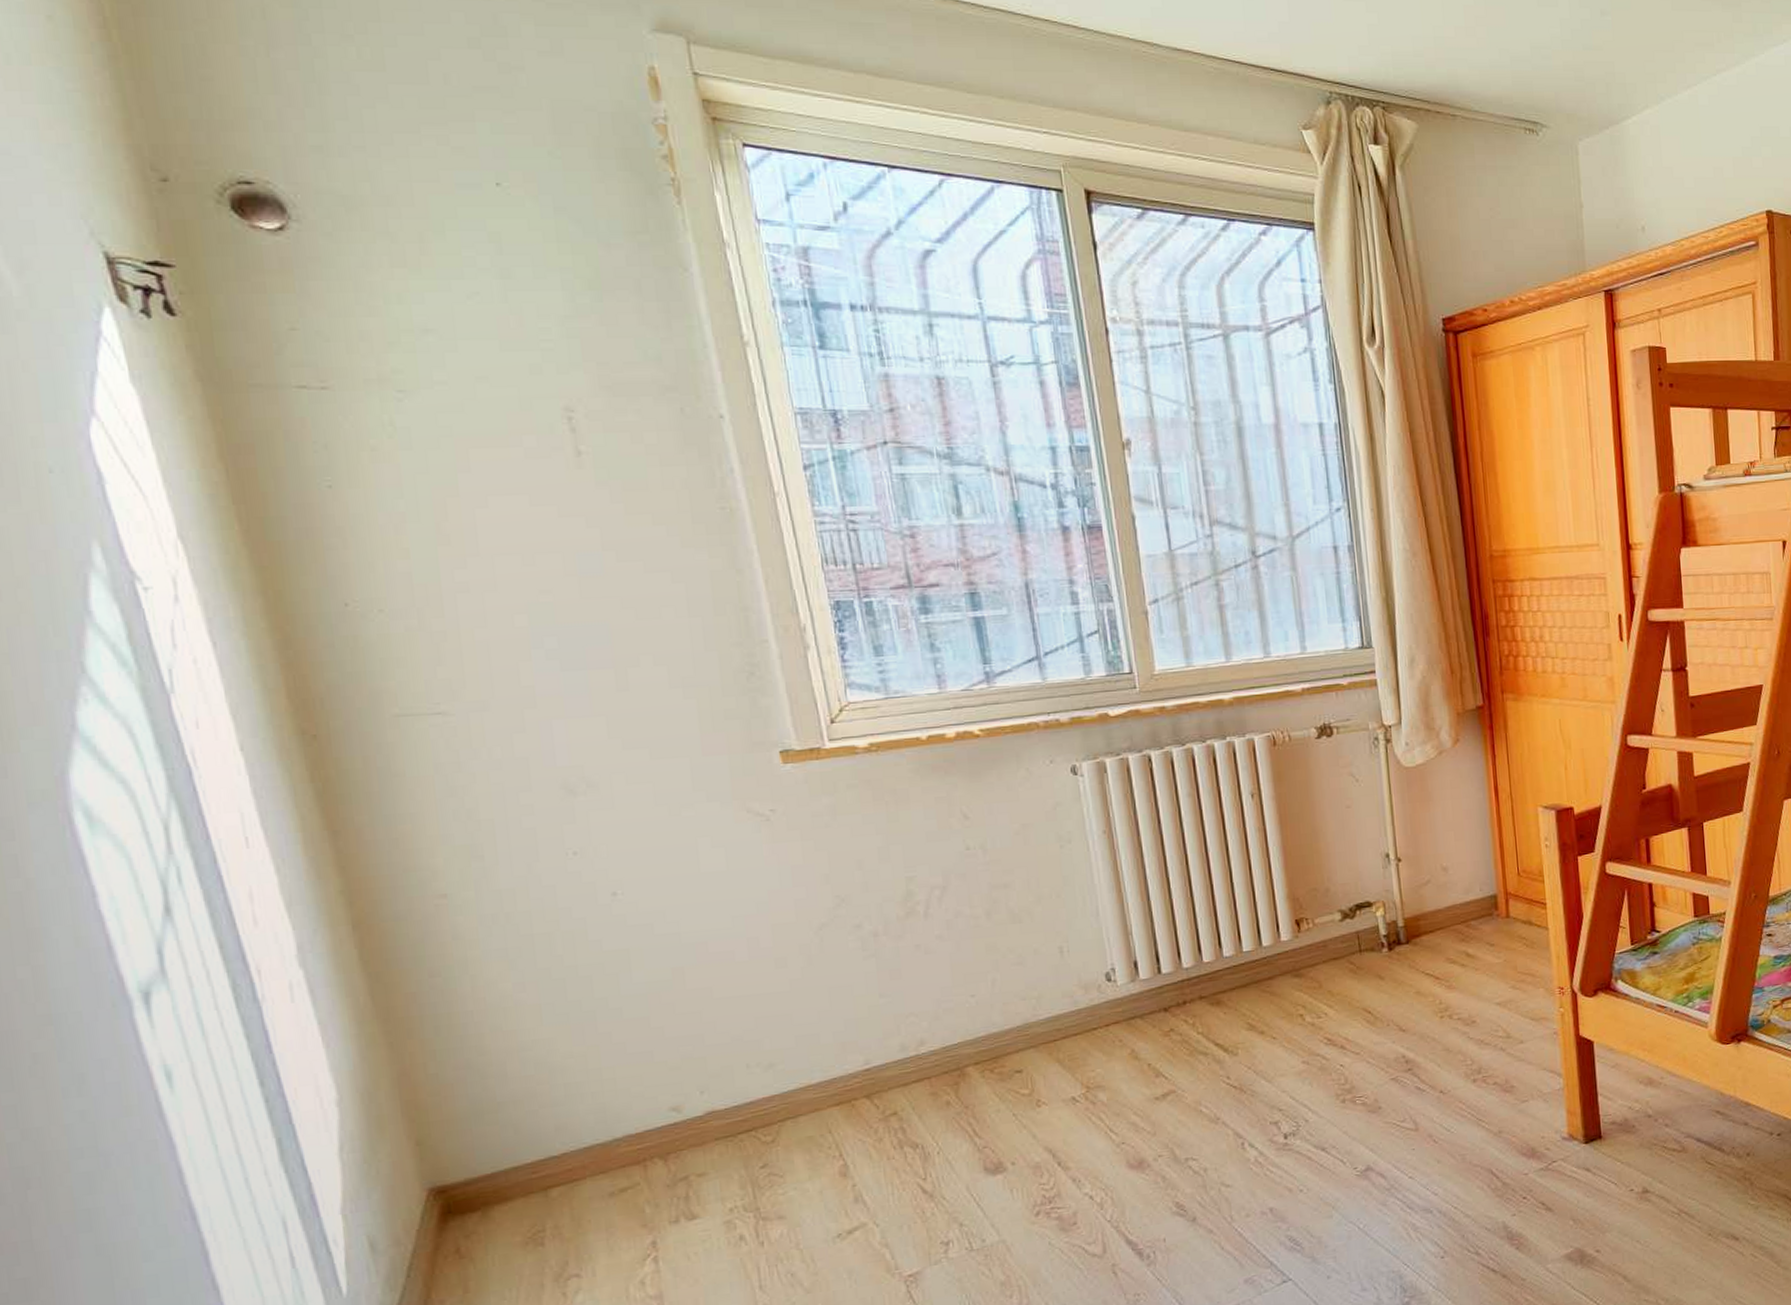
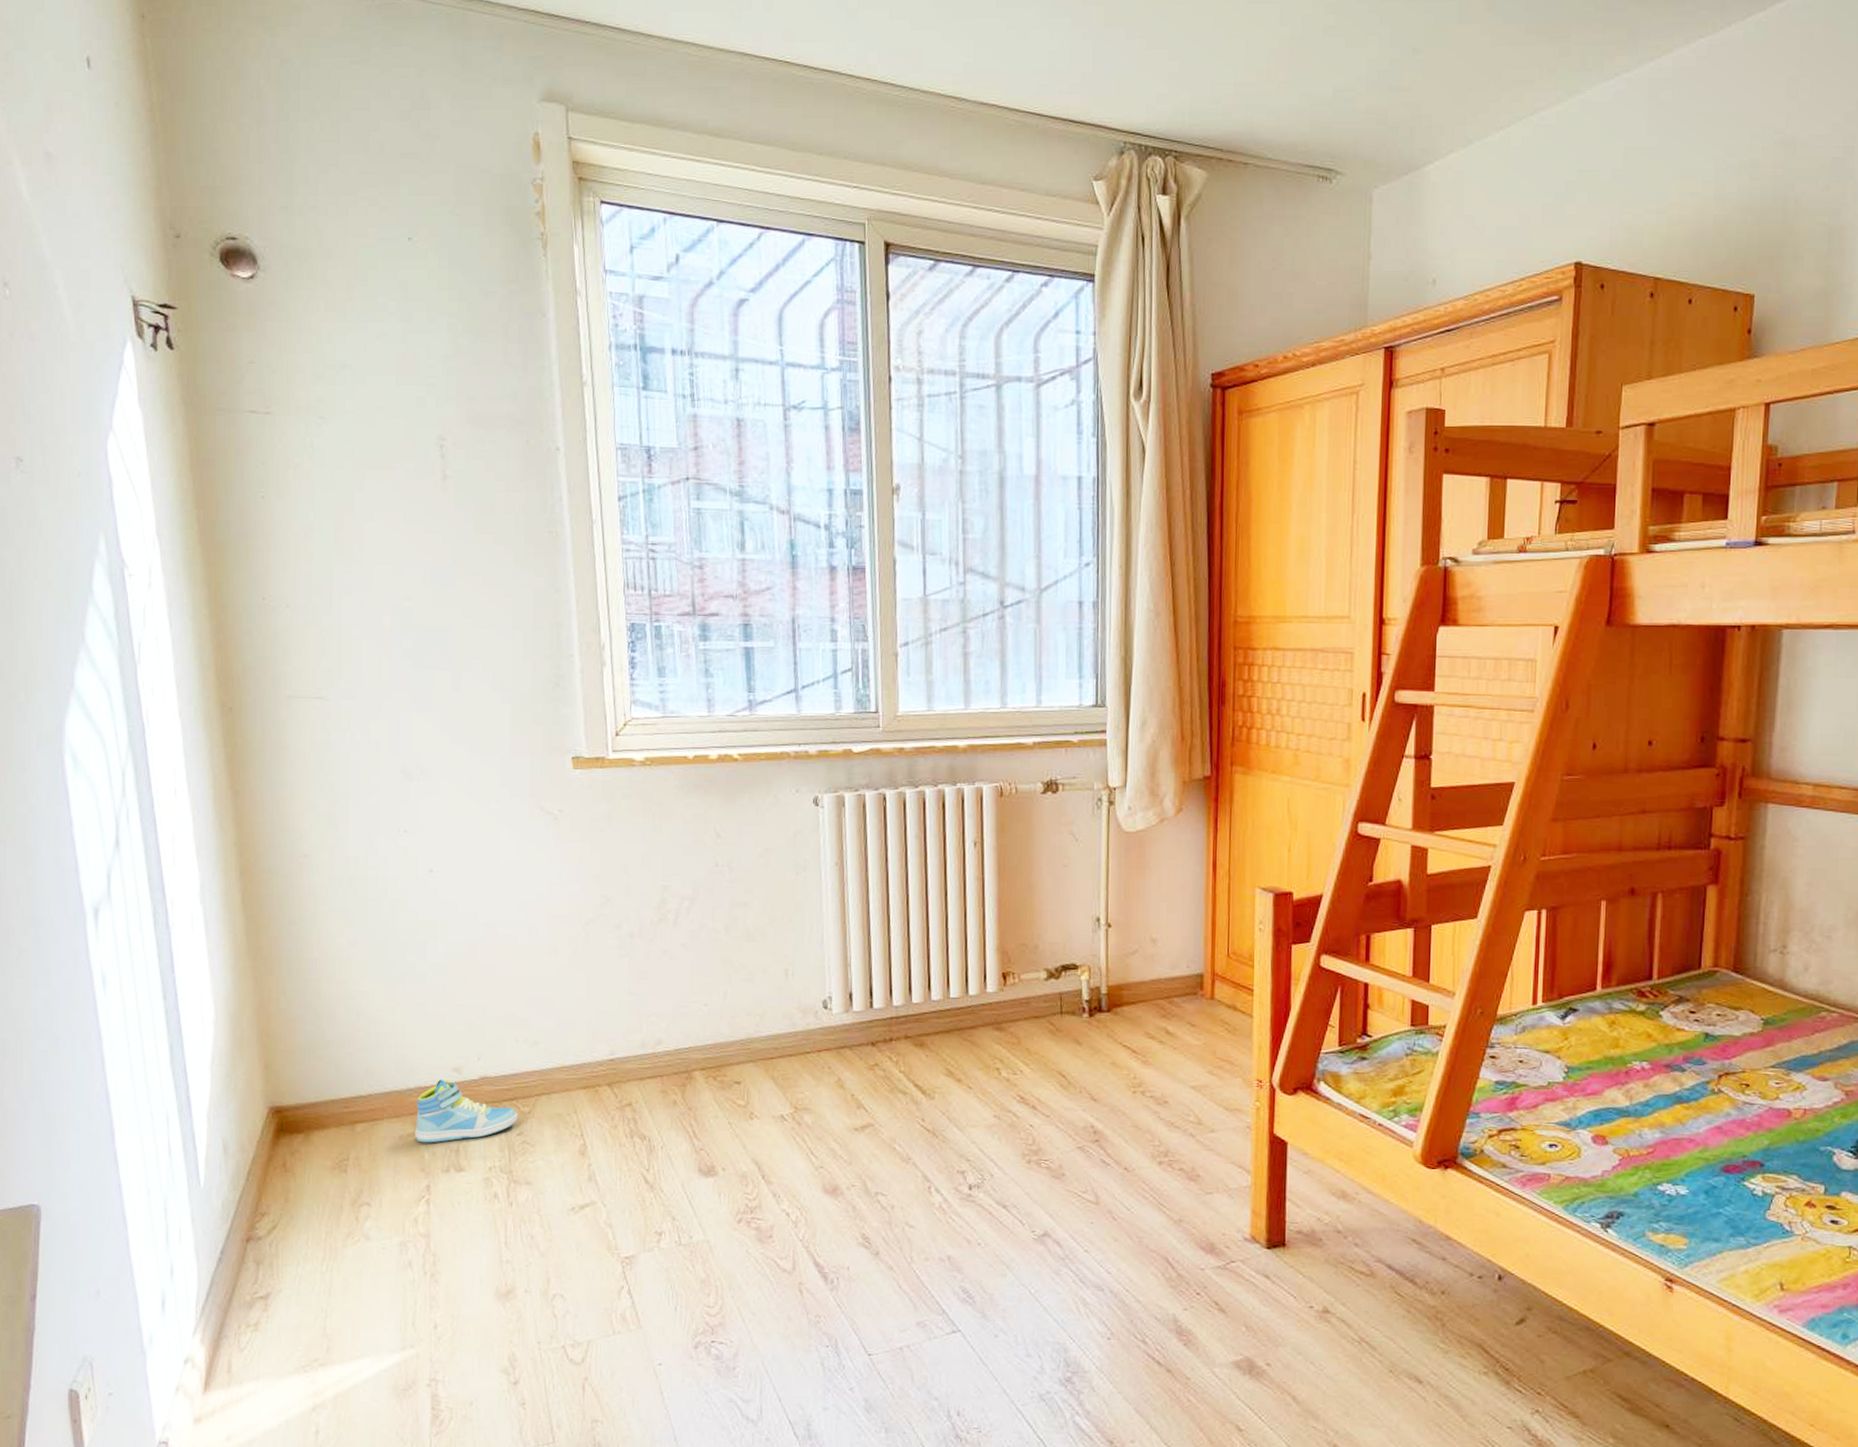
sneaker: none [627,1122,760,1196] -> present [415,1079,518,1143]

